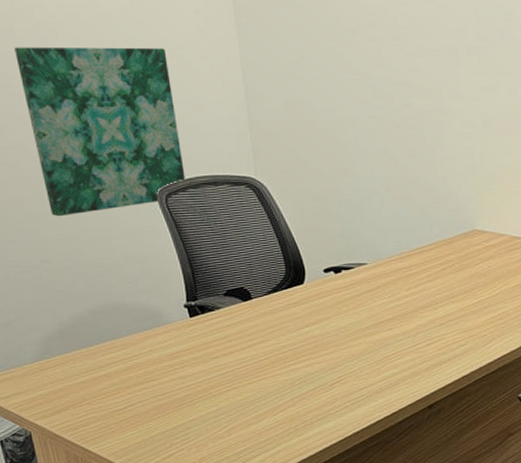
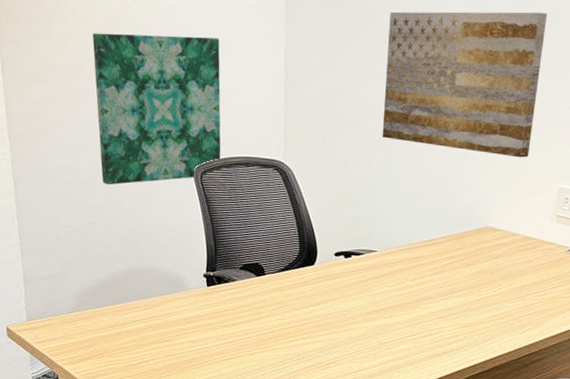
wall art: none [348,11,506,159] -> present [382,11,548,158]

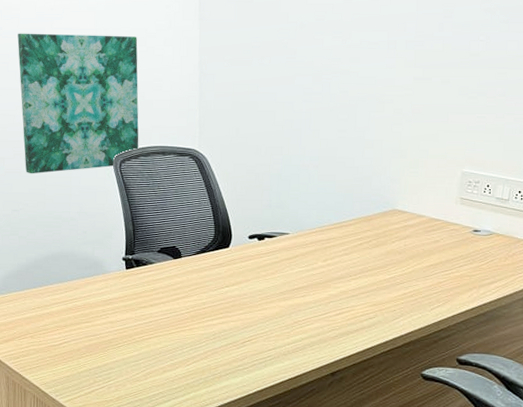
wall art: present [382,11,548,158] -> none [292,9,446,144]

